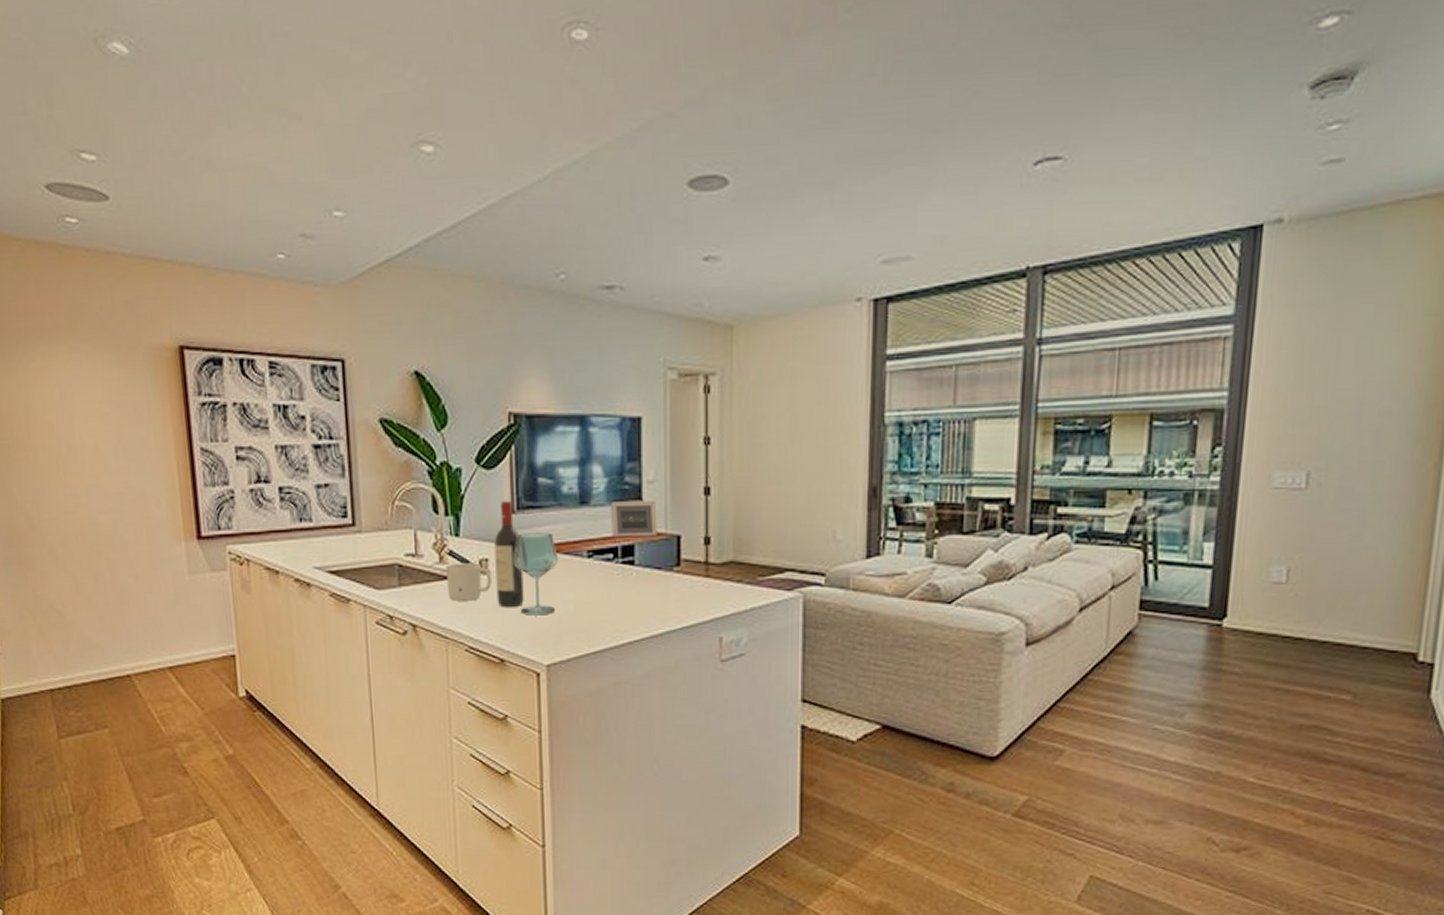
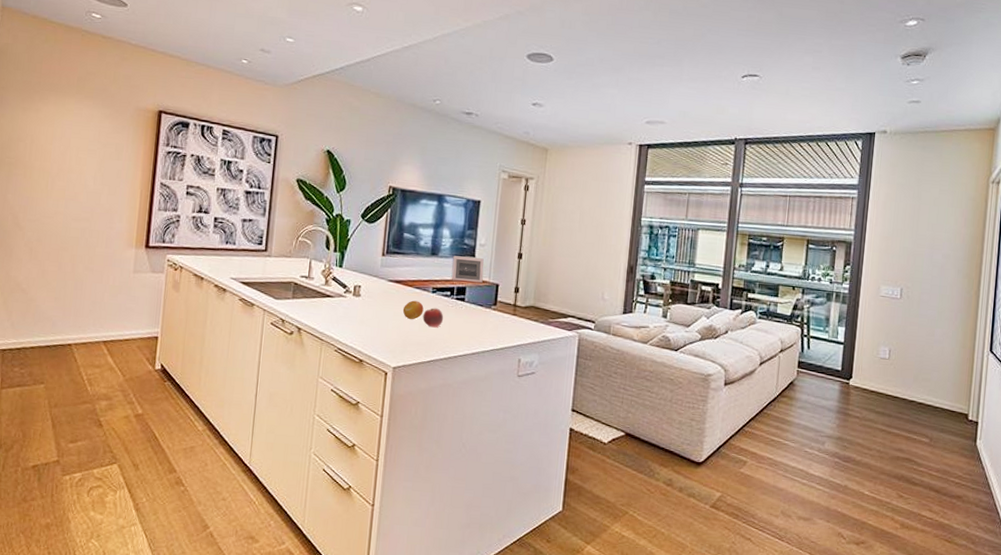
mug: present [446,563,492,601] -> none [328,286,362,315]
wine bottle: present [494,500,524,607] -> none [363,246,386,322]
wine glass: present [513,532,558,616] -> none [379,270,411,331]
fruit: none [549,571,579,599] -> present [402,300,424,320]
fruit: none [579,578,608,605] -> present [423,308,444,327]

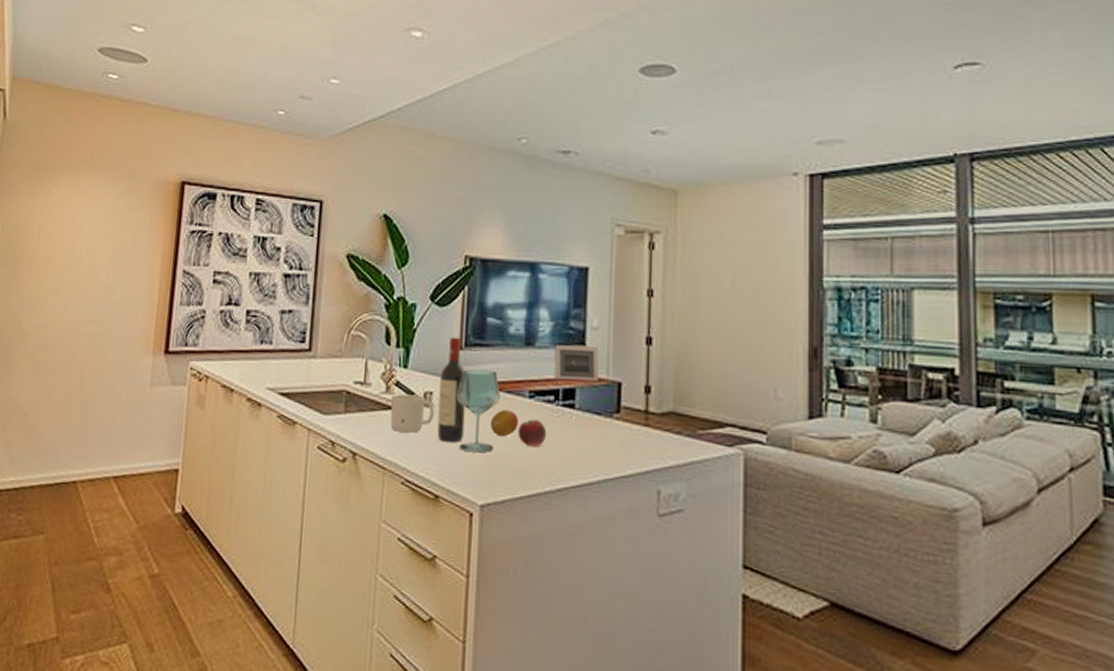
mug: none [328,286,362,315] -> present [390,394,434,433]
wine bottle: none [363,246,386,322] -> present [437,337,466,442]
wine glass: none [379,270,411,331] -> present [457,369,500,453]

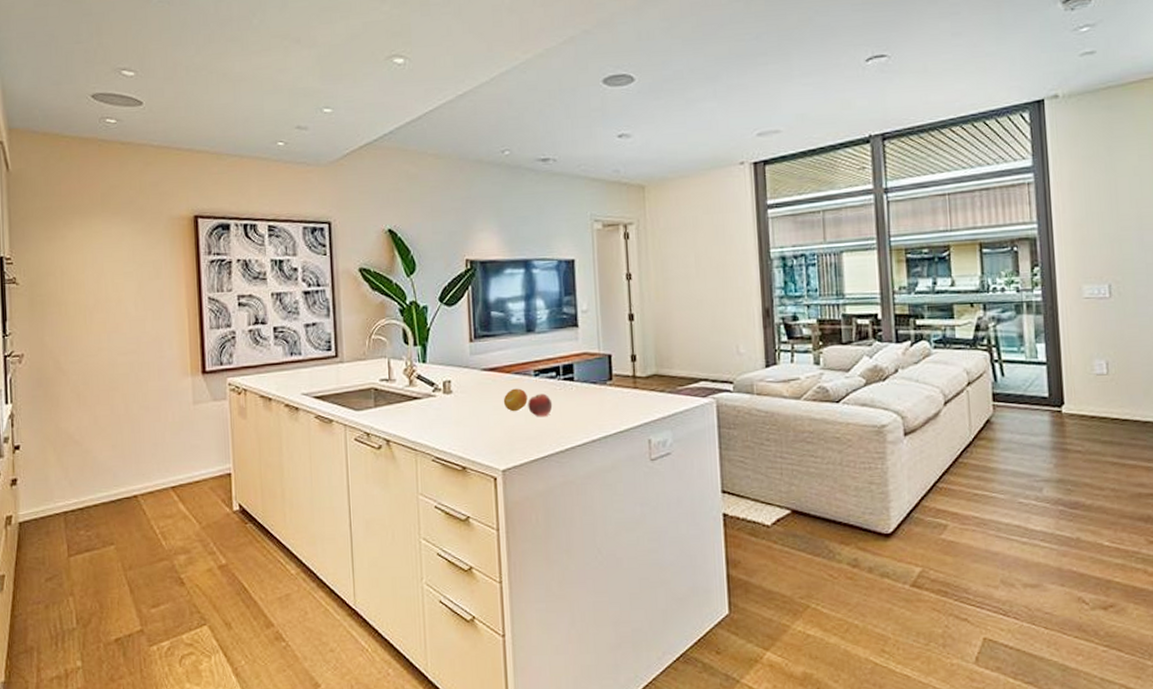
mug: present [390,394,434,433] -> none [415,384,454,418]
wine bottle: present [437,337,466,442] -> none [456,331,482,421]
wine glass: present [457,369,500,453] -> none [472,356,510,428]
picture frame: present [554,345,599,383] -> none [552,327,592,360]

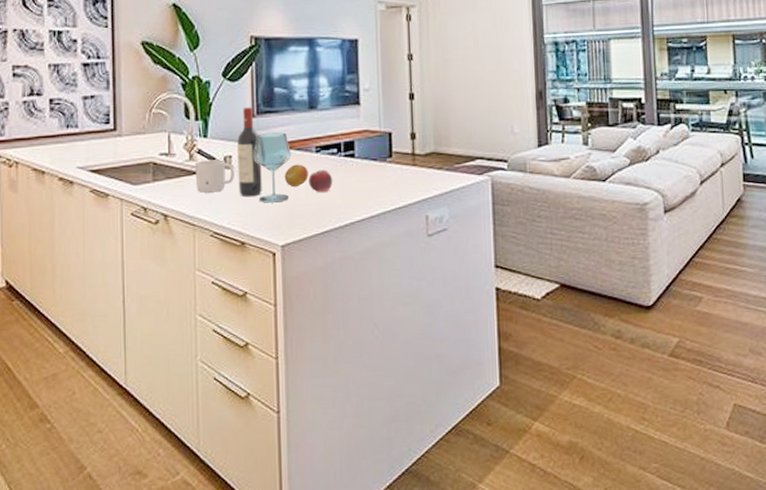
mug: none [415,384,454,418] -> present [195,159,234,193]
wine bottle: none [456,331,482,421] -> present [237,107,262,196]
wine glass: none [472,356,510,428] -> present [253,132,291,203]

